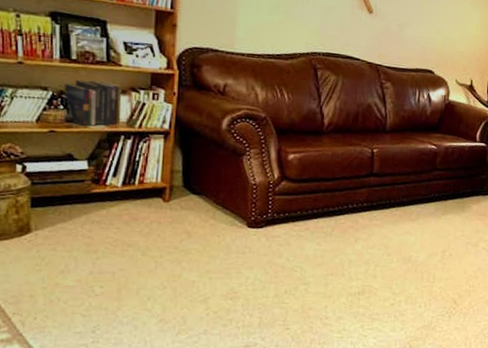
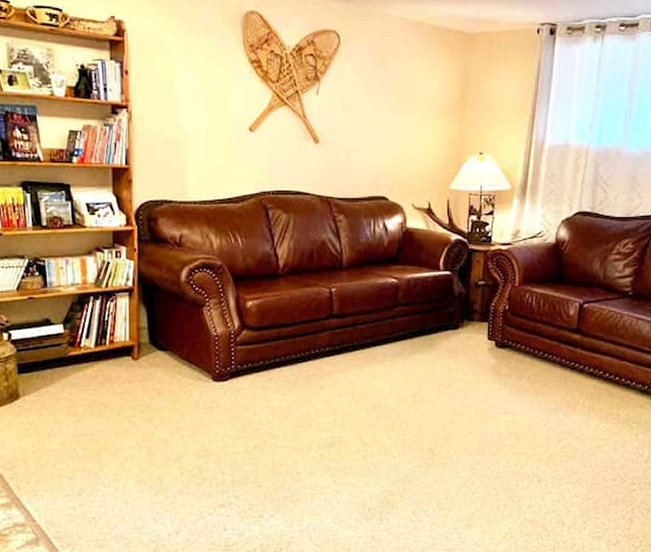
books: present [63,79,122,126] -> none [38,244,89,290]

